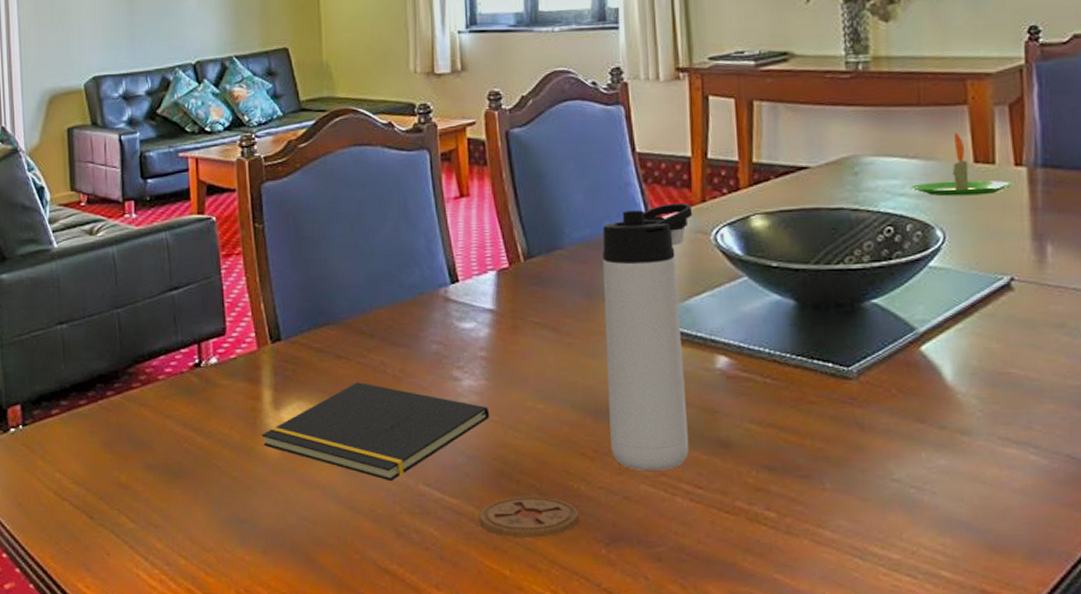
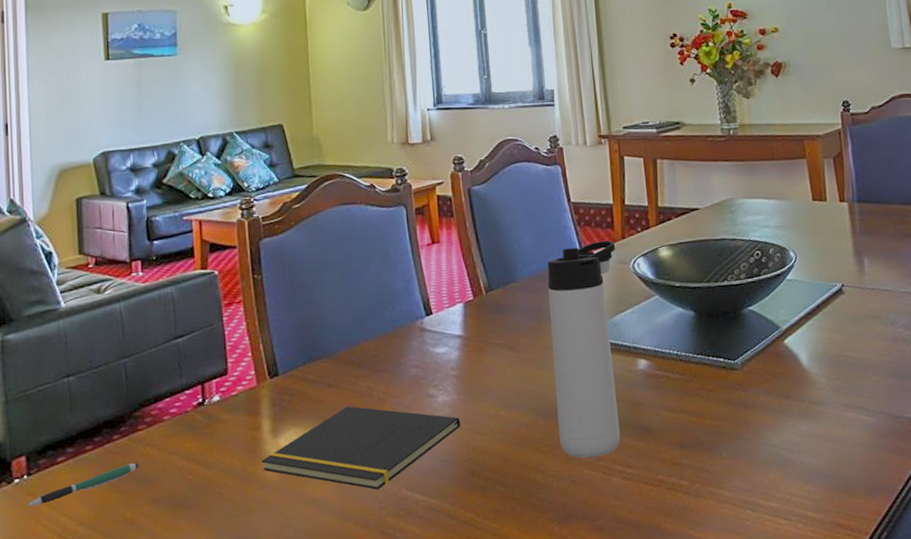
pen: none [24,424,134,458] -> present [28,463,139,507]
coaster: present [479,496,579,538] -> none [454,488,536,527]
candle: present [911,133,1015,197] -> none [771,179,841,227]

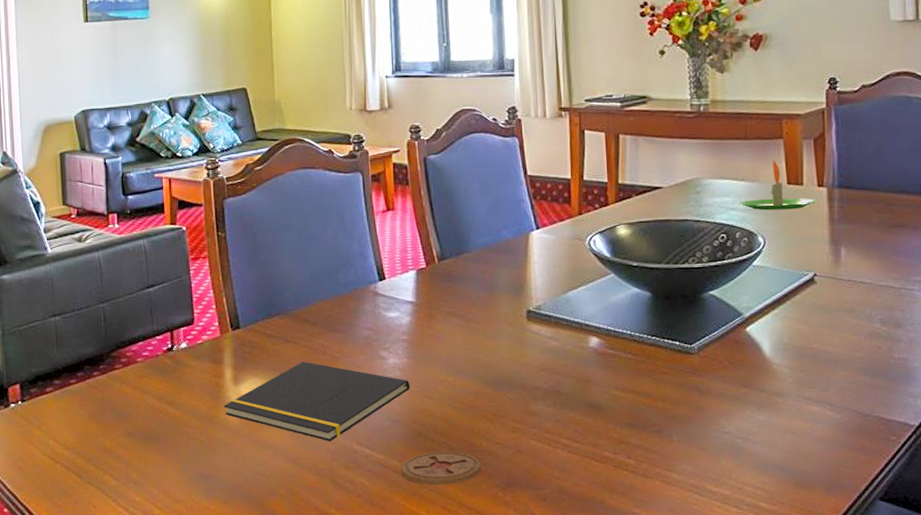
pen: present [28,463,139,507] -> none [22,398,116,429]
coaster: none [454,488,536,527] -> present [401,451,481,485]
thermos bottle: present [547,240,621,458] -> none [500,215,572,429]
candle: none [771,179,841,227] -> present [740,161,818,211]

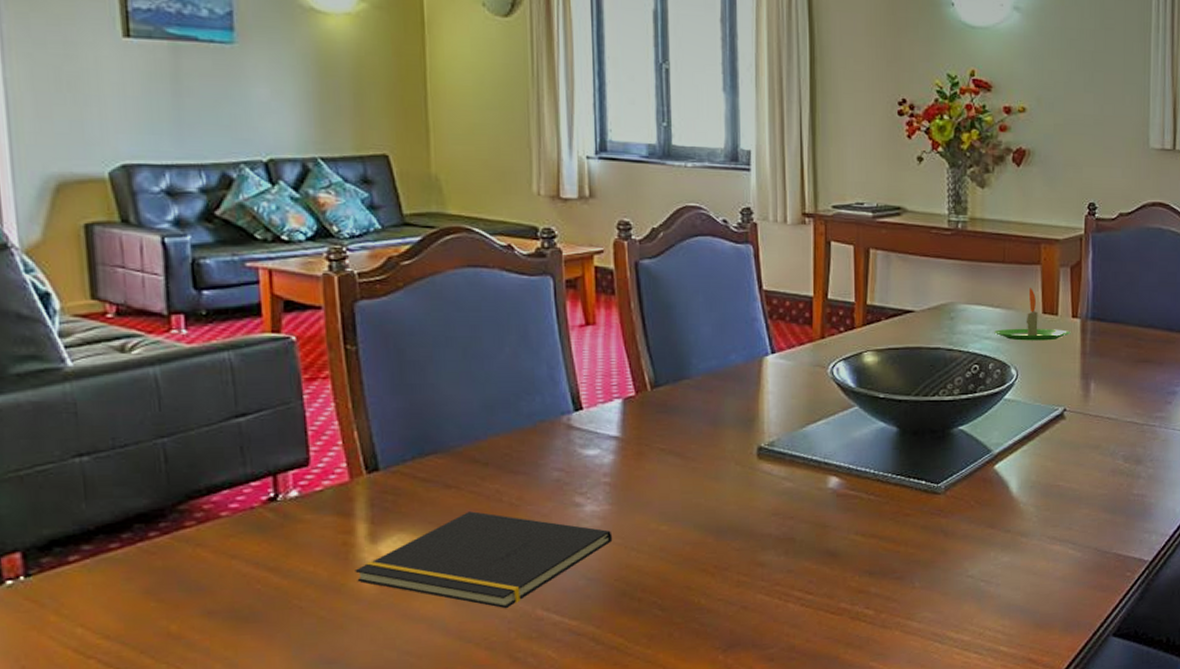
coaster: present [401,451,481,485] -> none [600,612,699,652]

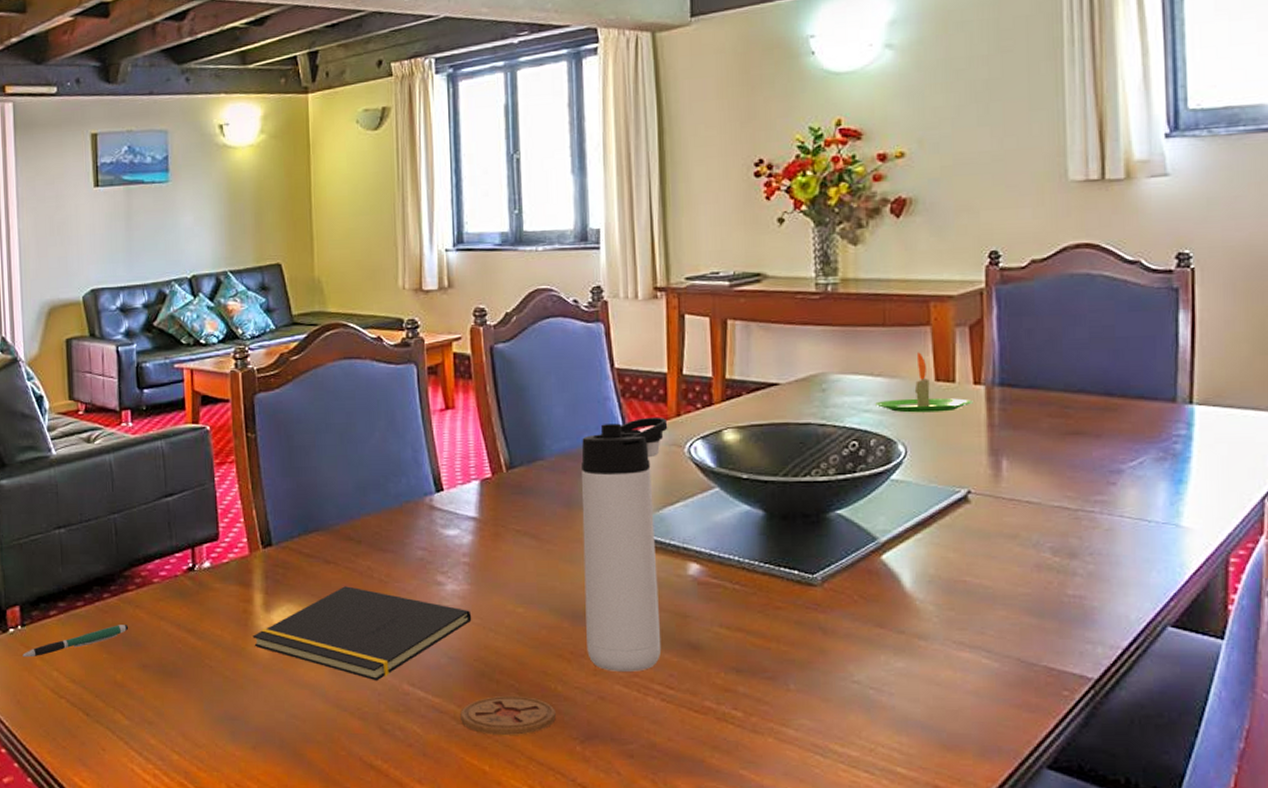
pen: none [27,567,187,614] -> present [22,625,129,658]
coaster: none [600,612,699,652] -> present [460,695,556,735]
thermos bottle: none [728,338,813,582] -> present [581,416,668,672]

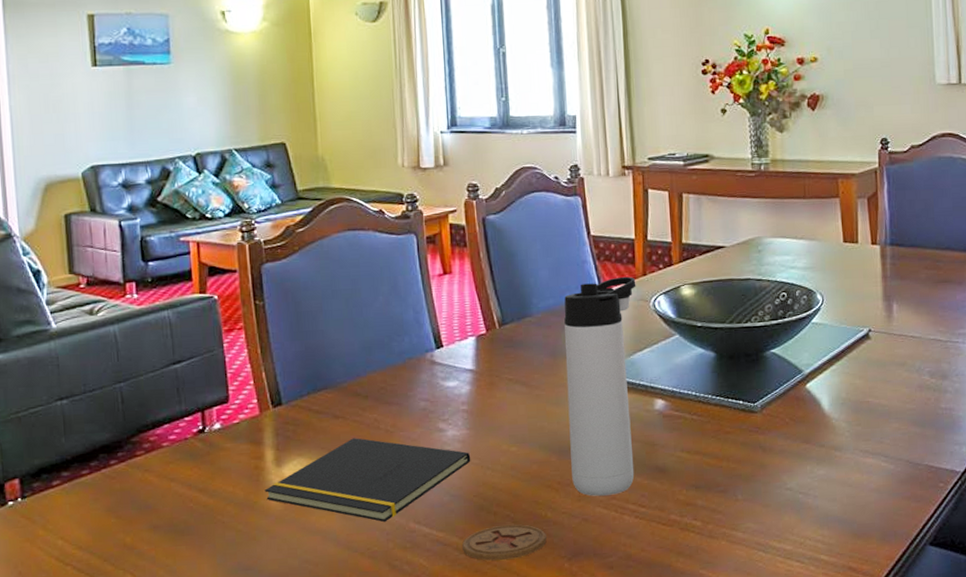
pen: present [22,625,129,658] -> none [23,489,138,529]
candle: present [875,352,973,413] -> none [799,219,872,269]

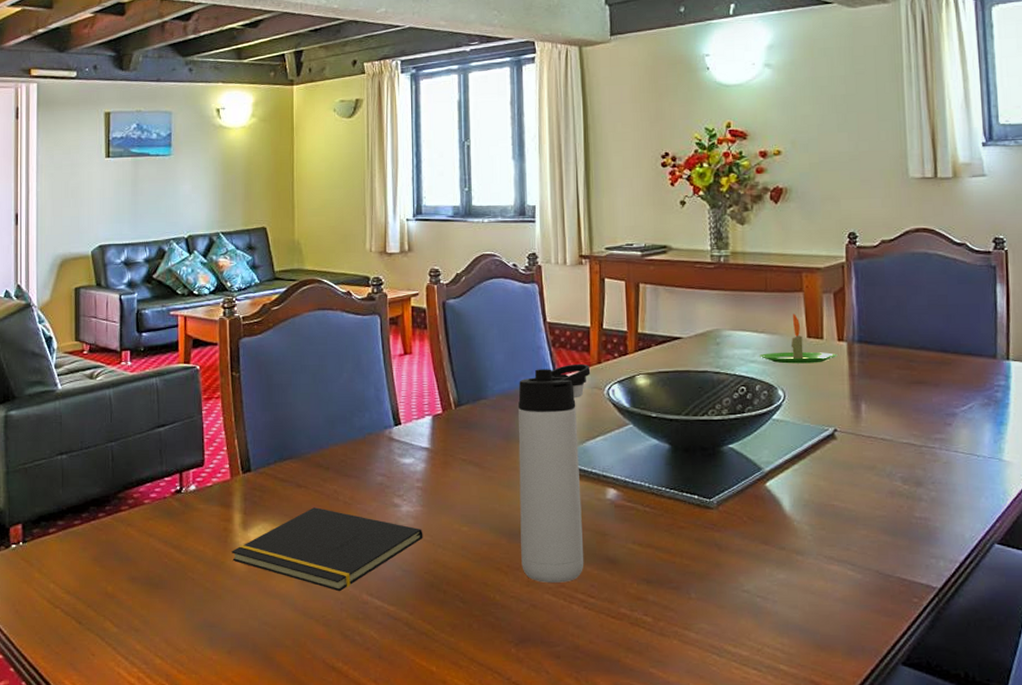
coaster: present [462,524,547,561] -> none [412,604,494,639]
candle: none [799,219,872,269] -> present [760,314,838,364]

